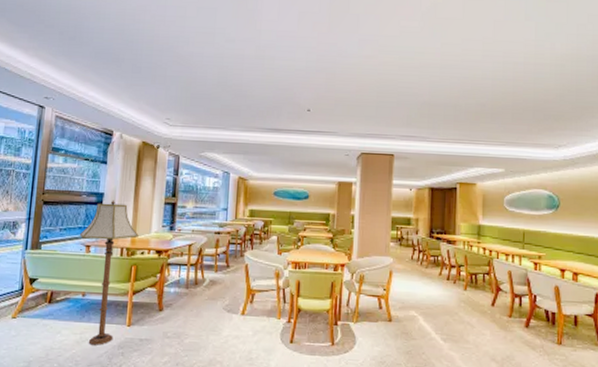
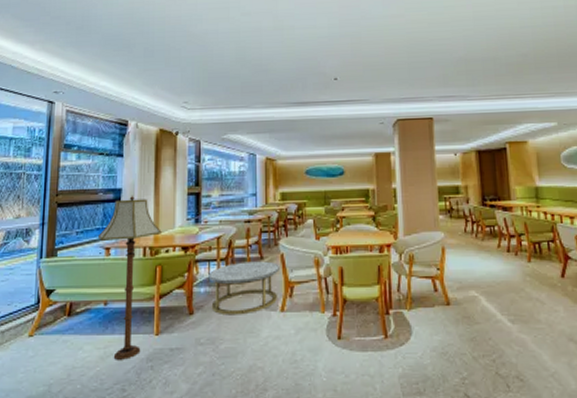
coffee table: none [178,268,243,315] -> present [208,261,279,316]

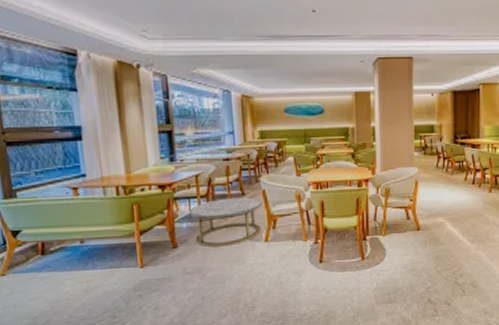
floor lamp: present [98,195,162,360] -> none [62,133,134,292]

